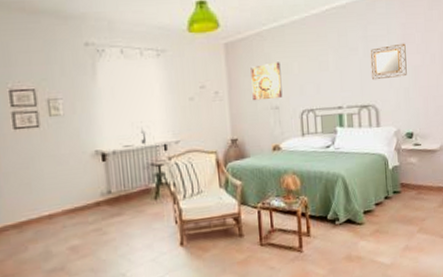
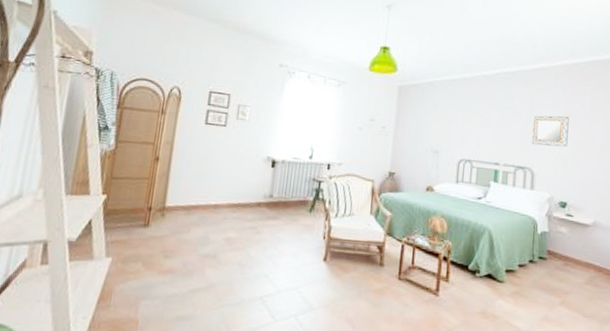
wall art: present [250,62,283,101] -> none [415,110,447,144]

